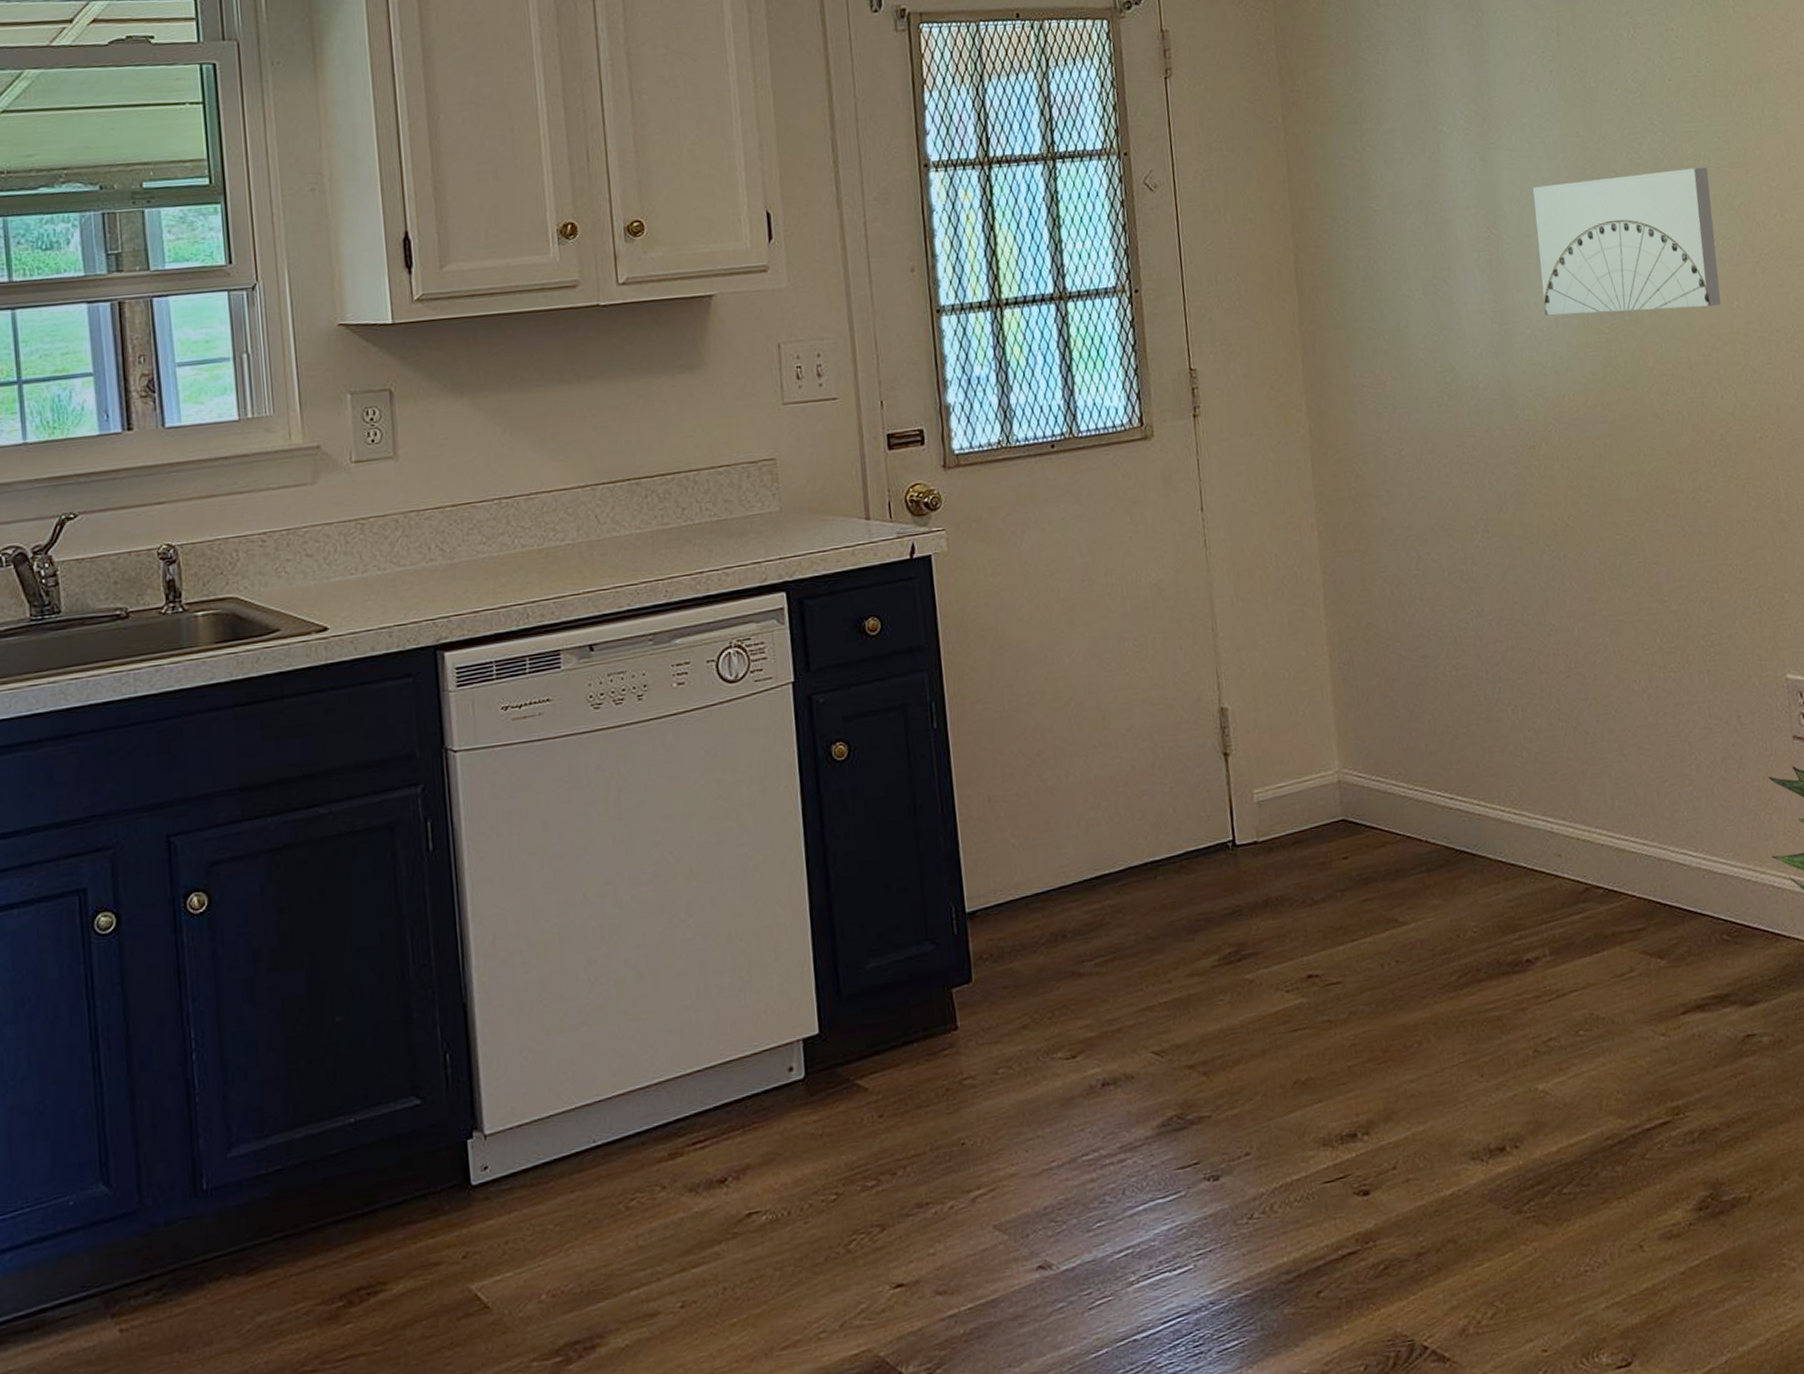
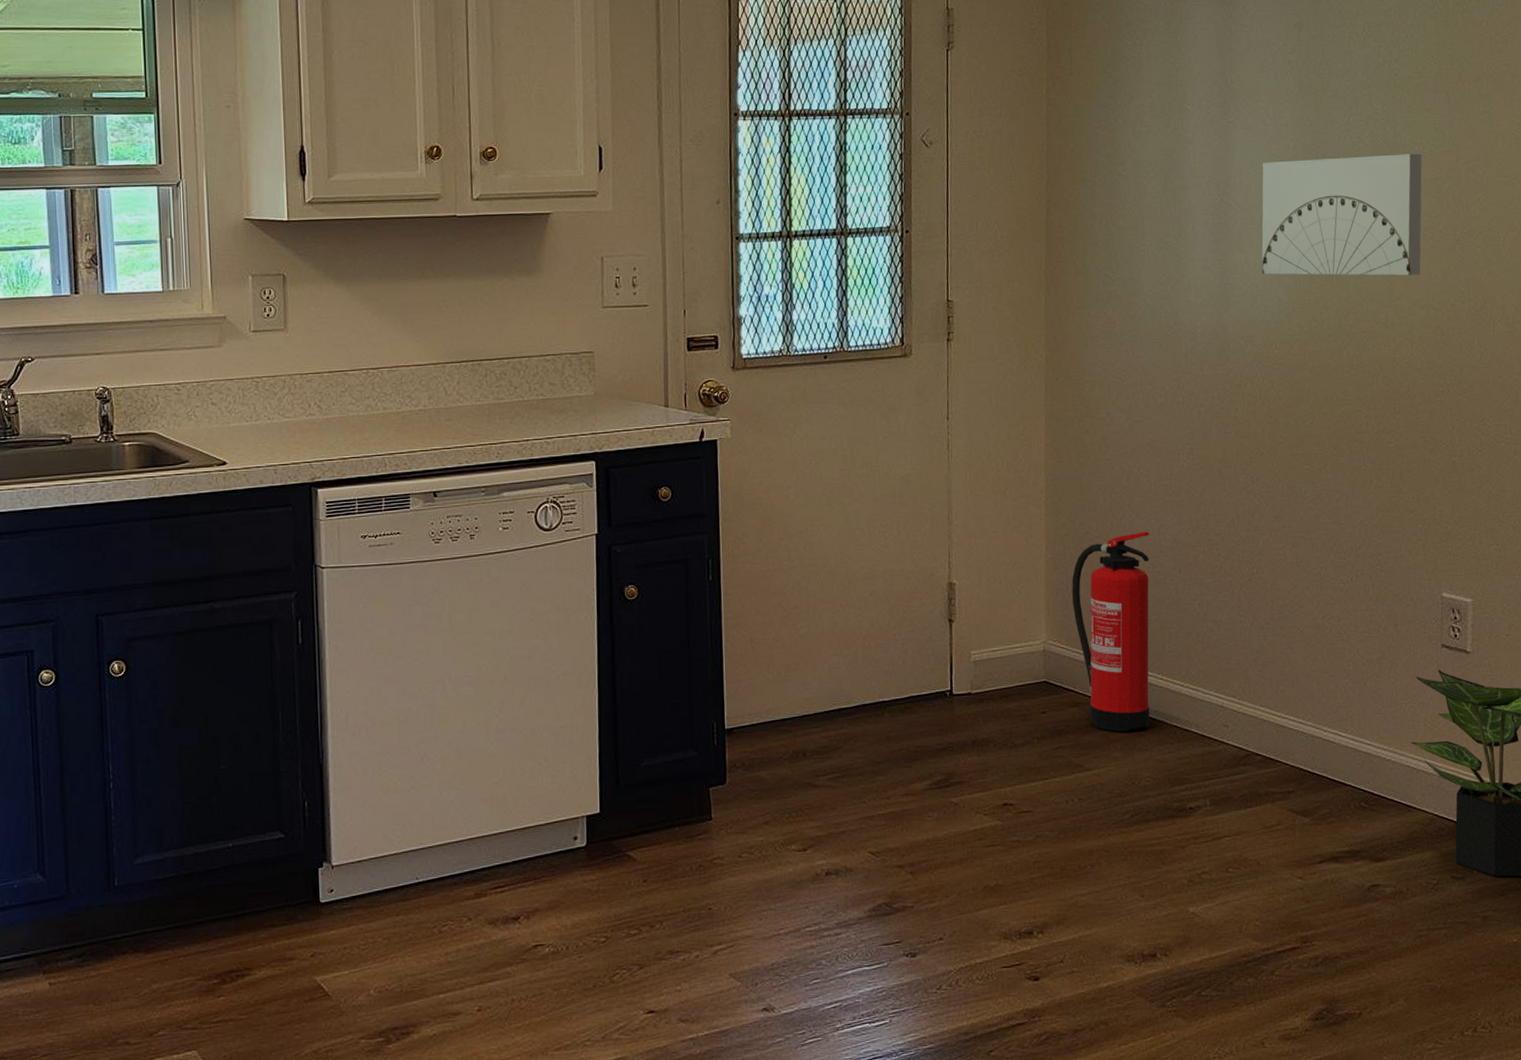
fire extinguisher: none [1363,627,1470,875] -> present [1071,531,1150,732]

